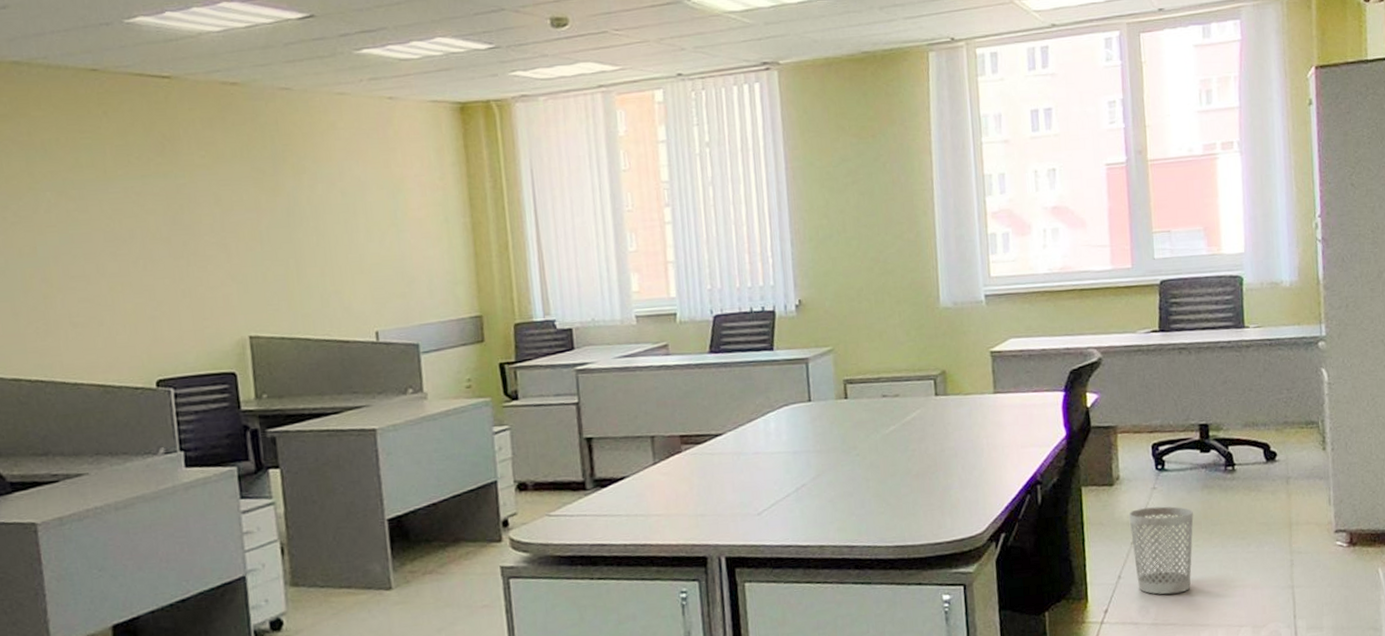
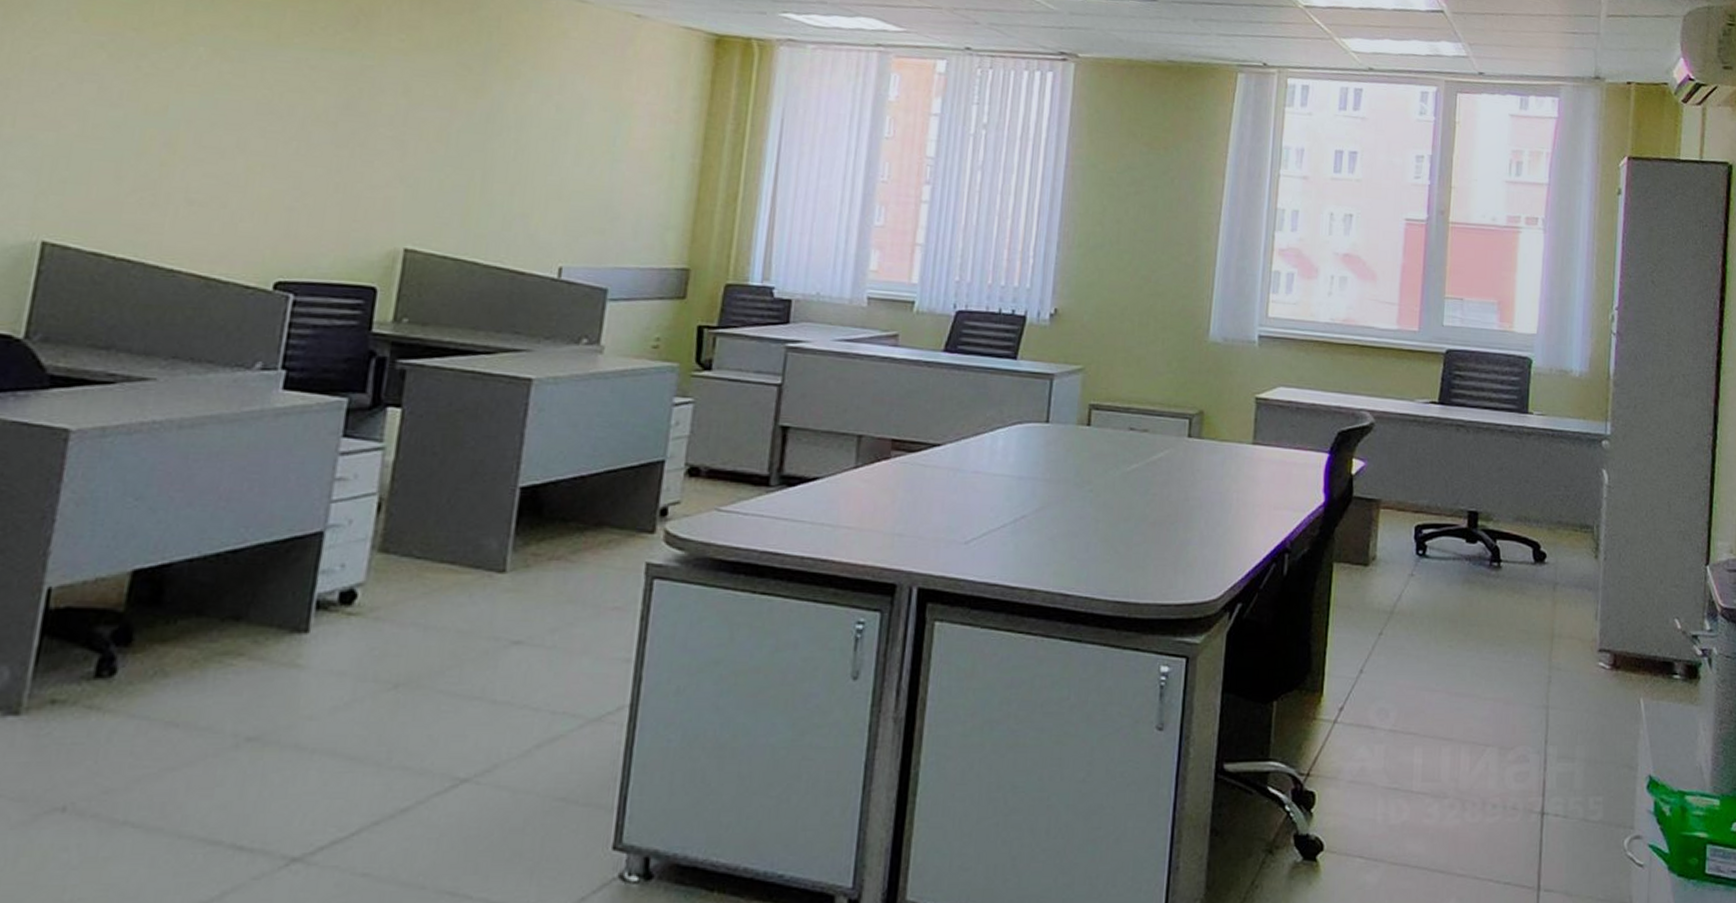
wastebasket: present [1128,506,1194,595] -> none [1380,596,1450,698]

